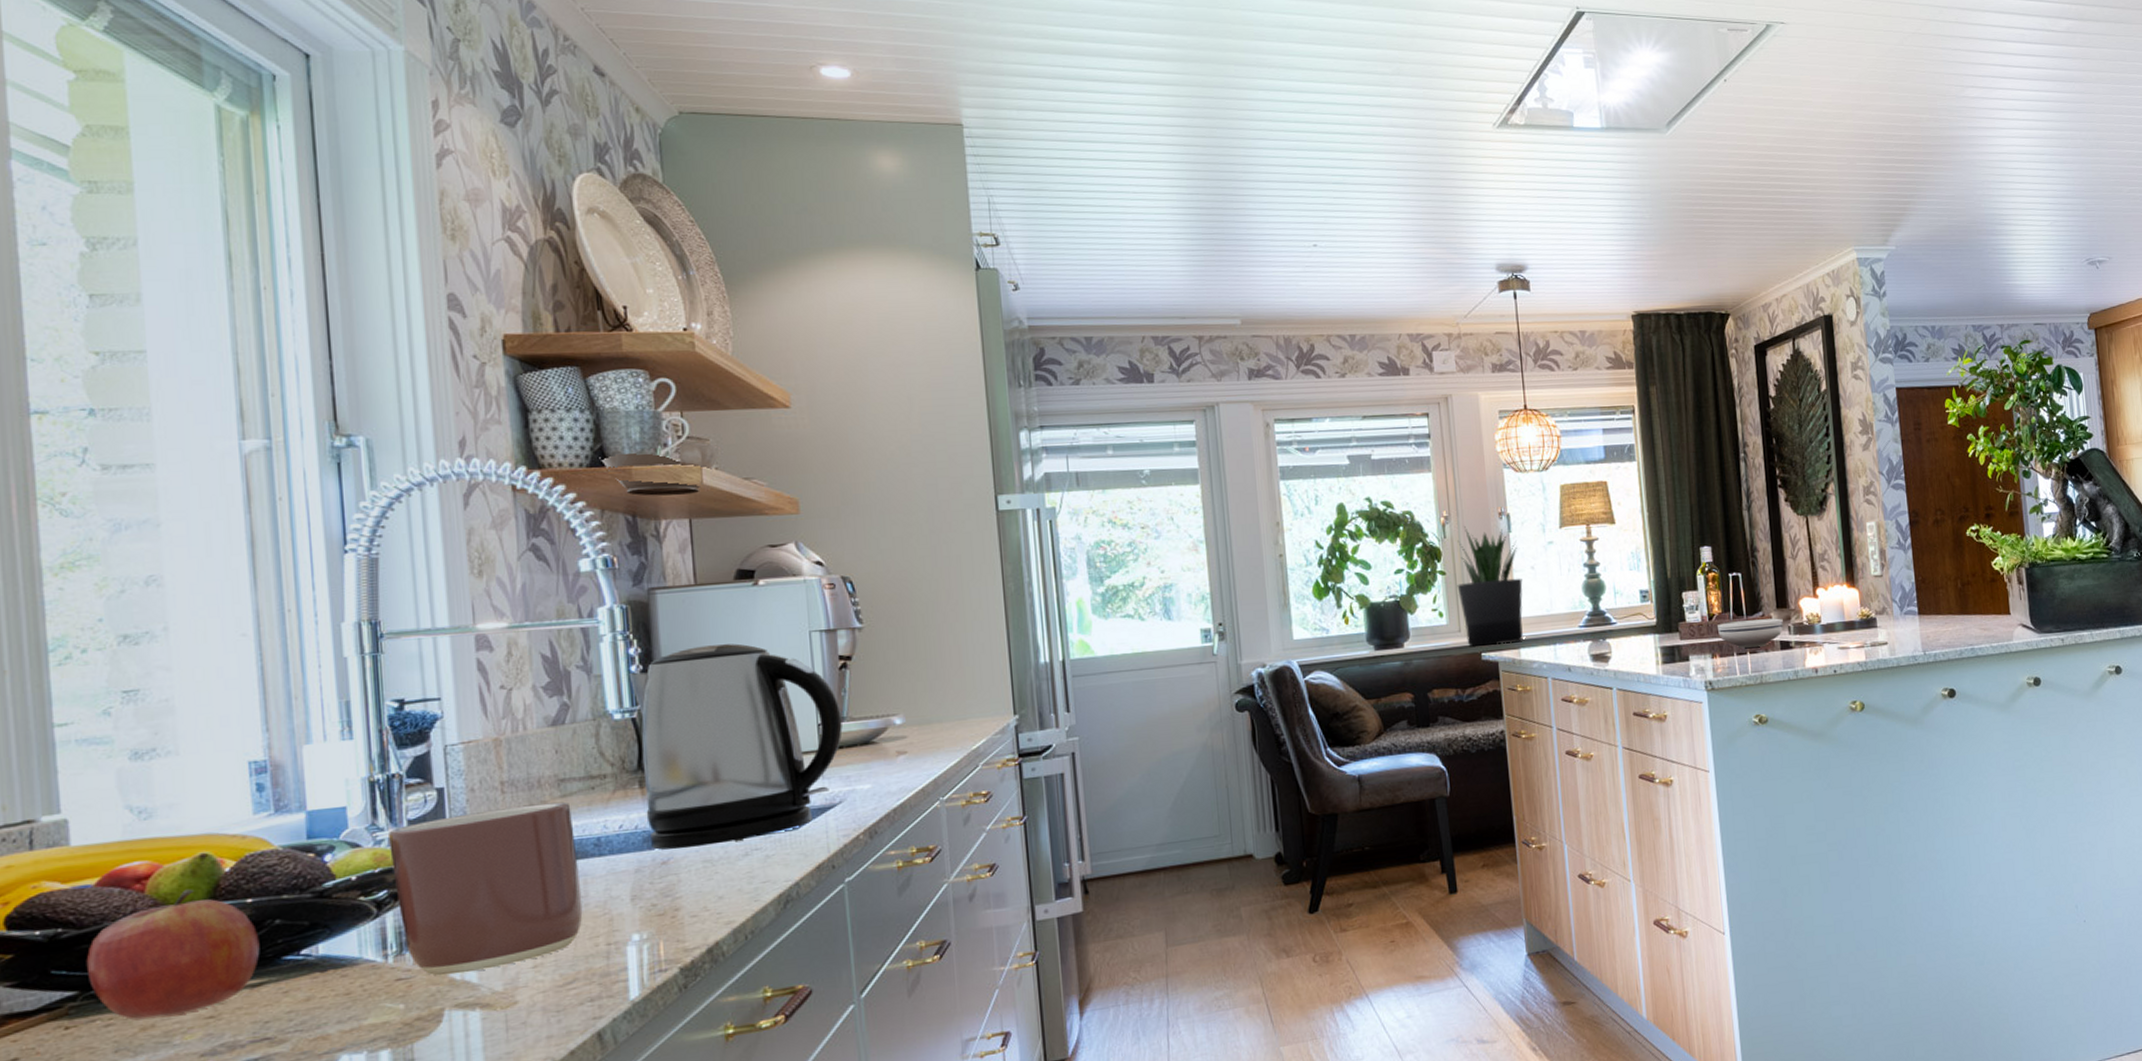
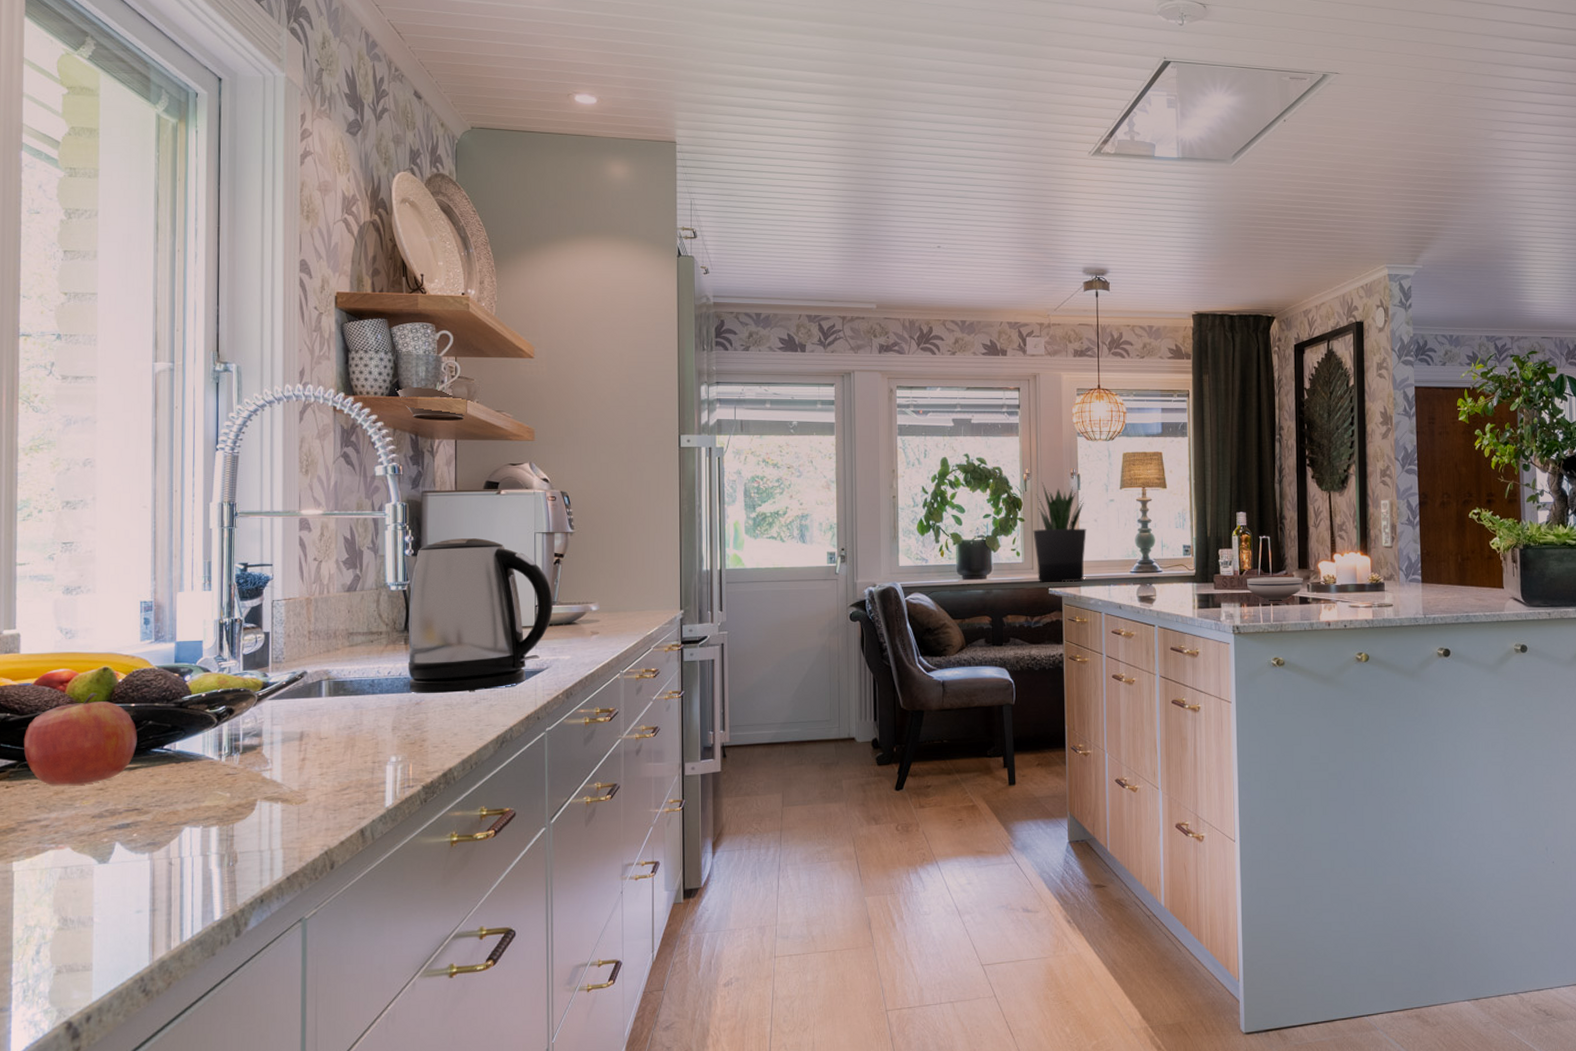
mug: present [387,801,583,976] -> none [228,650,358,775]

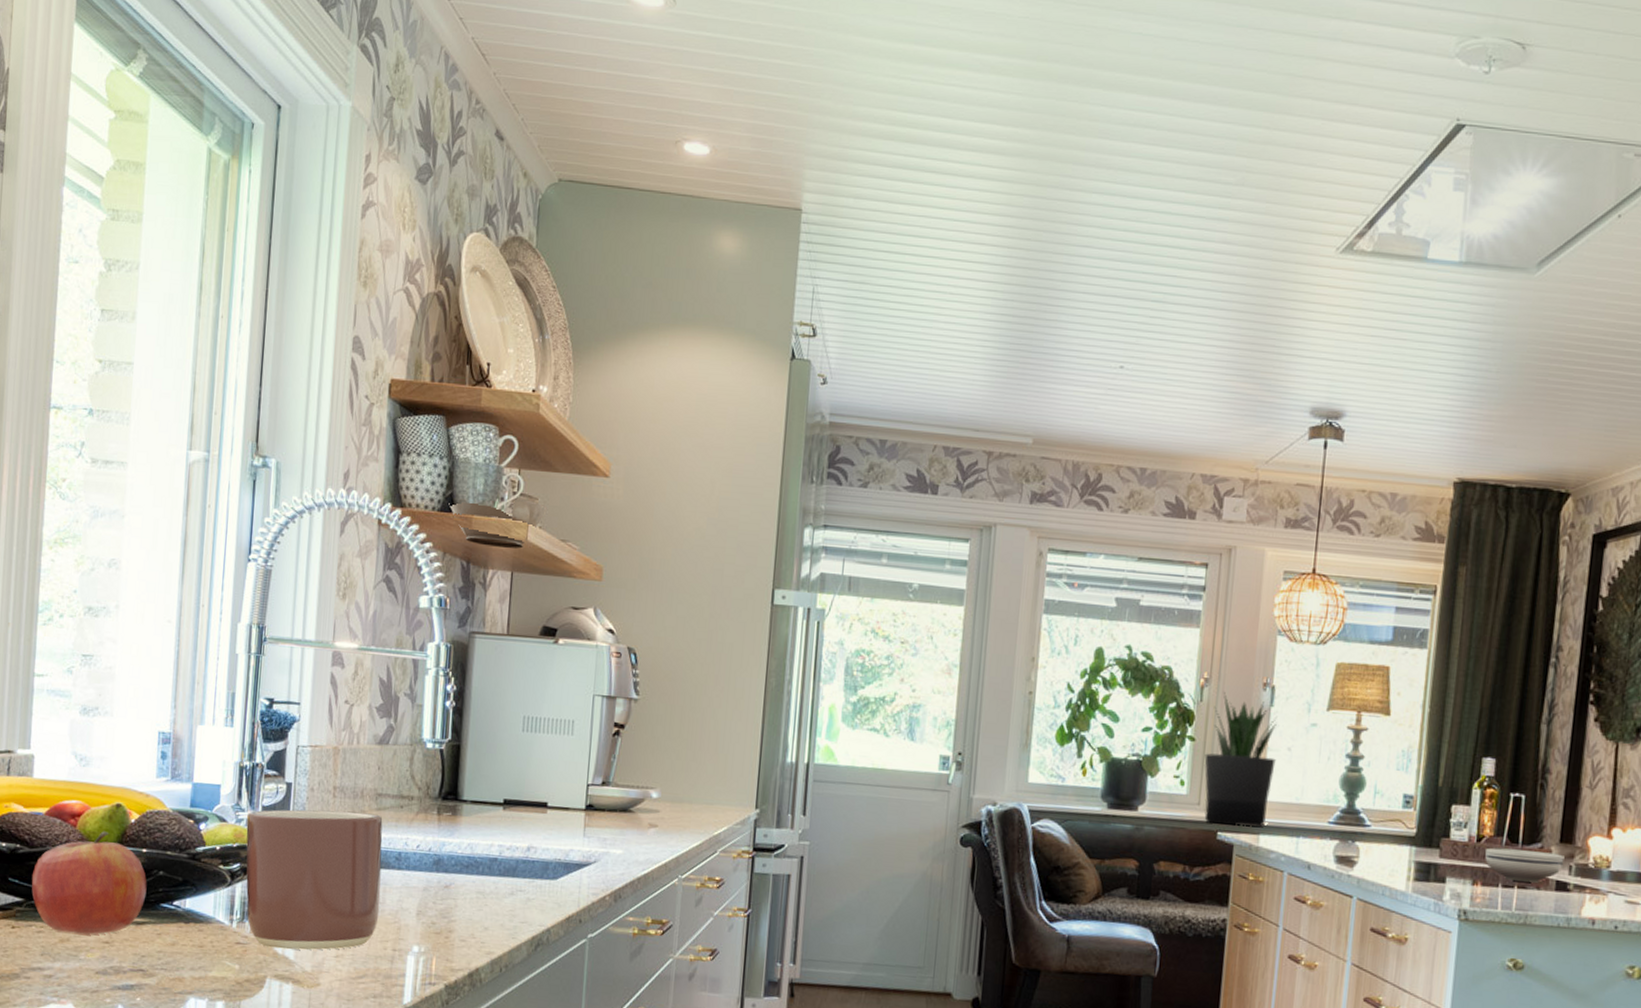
mug: none [228,650,358,775] -> present [246,809,383,950]
kettle: present [403,538,553,693] -> none [439,692,609,881]

